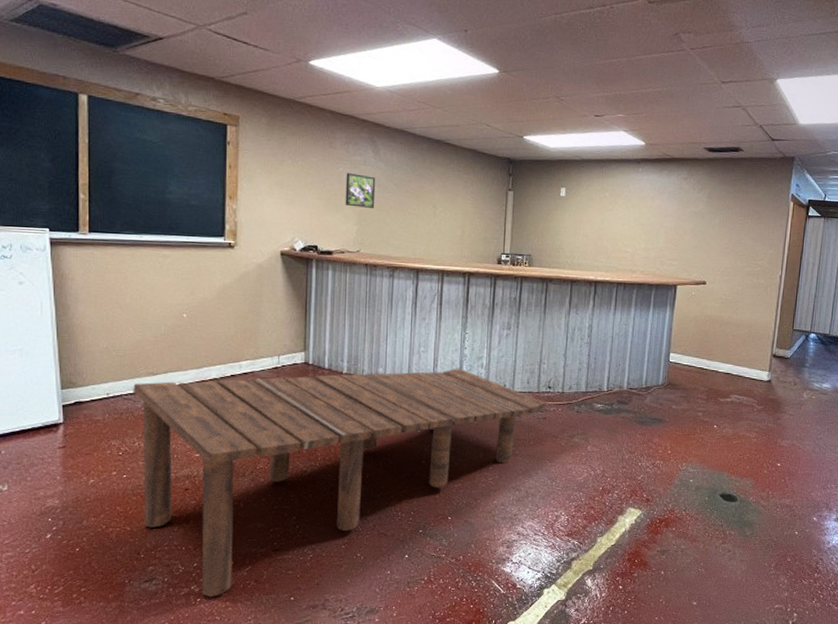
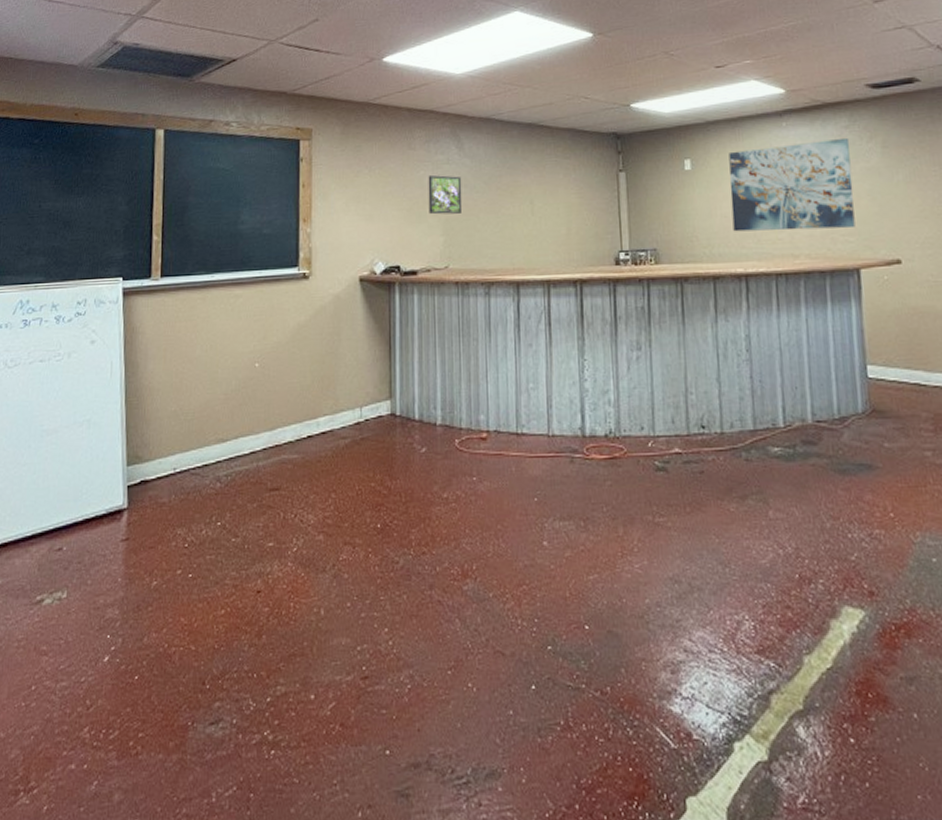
dining table: present [133,368,546,597] -> none [201,408,701,747]
wall art: none [591,186,686,254] -> present [729,137,855,232]

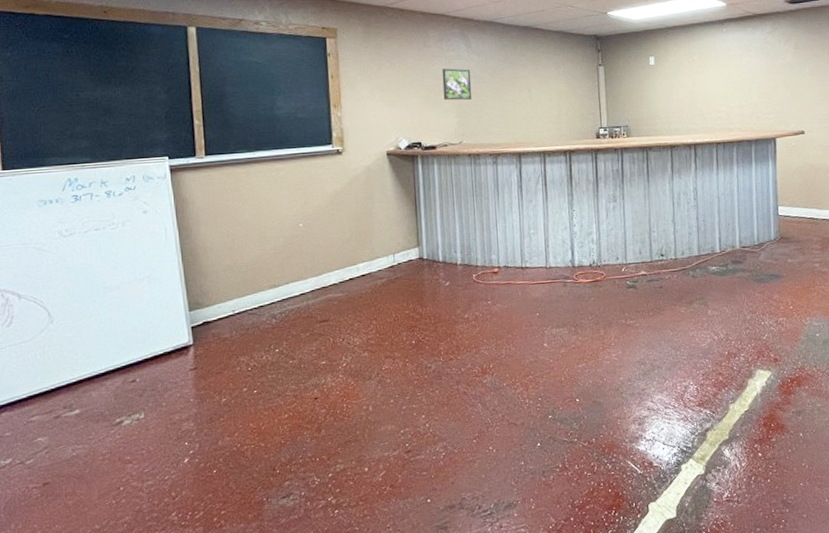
wall art: present [729,137,855,232] -> none [683,41,774,112]

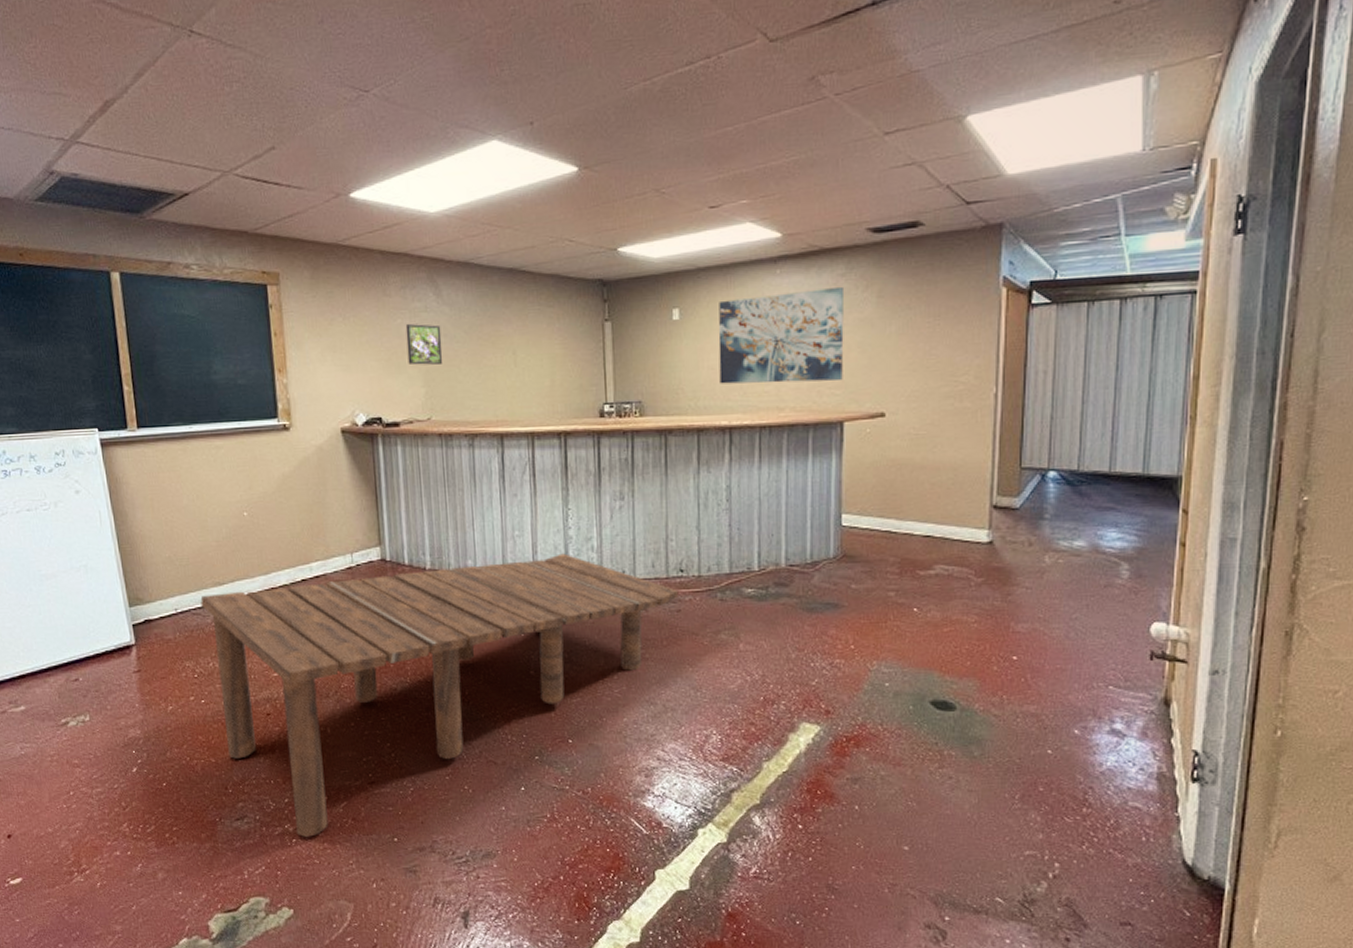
dining table: none [257,246,661,507] -> present [200,553,679,837]
wall art: none [683,41,774,112] -> present [718,286,845,384]

